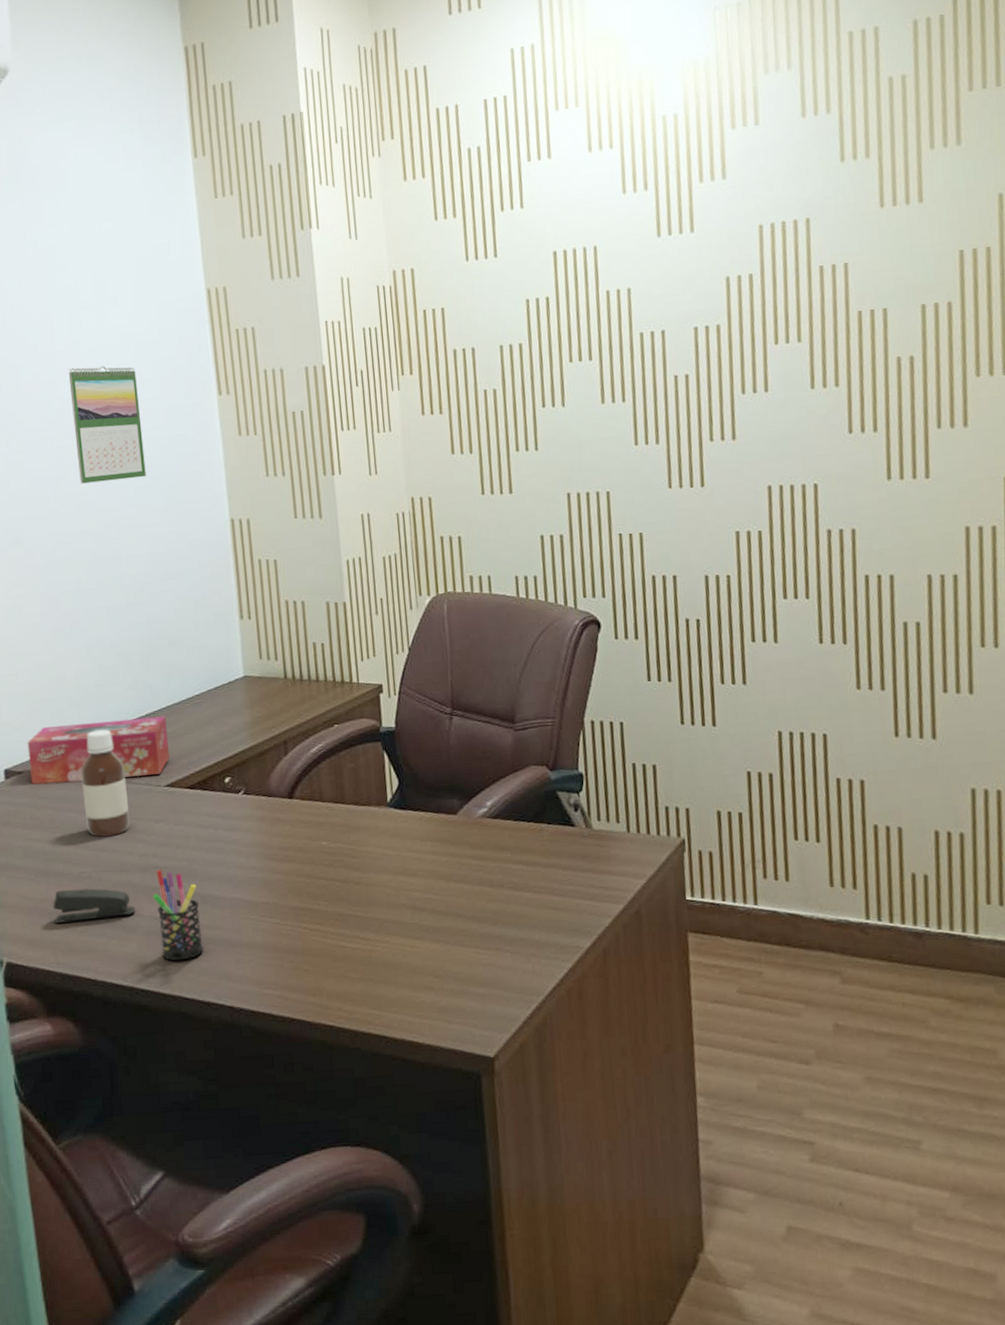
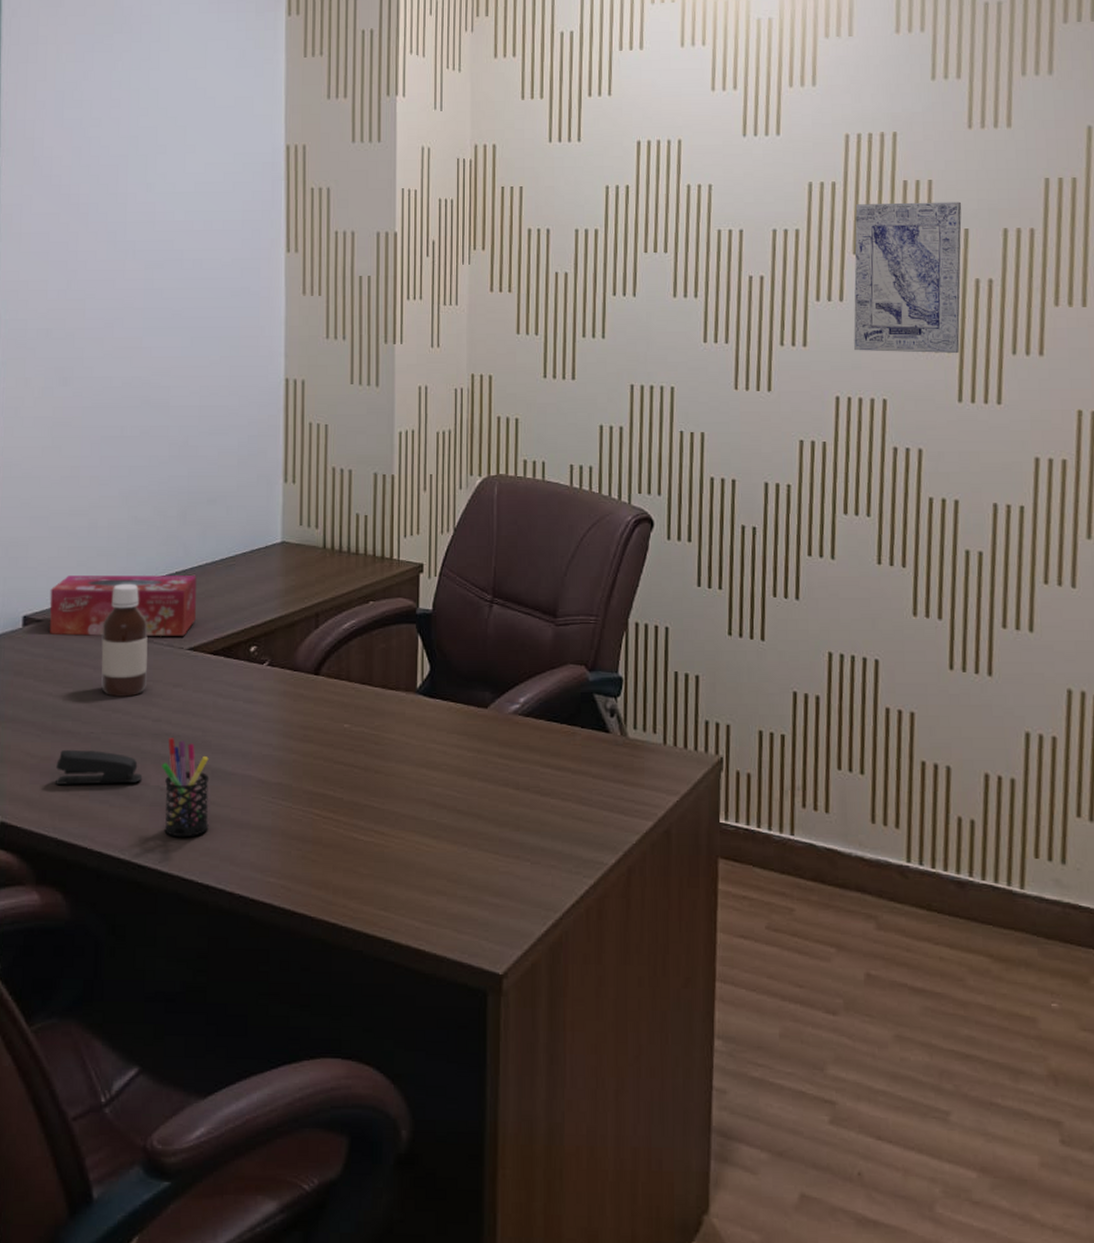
calendar: present [68,365,146,484] -> none [136,211,206,328]
wall art: none [774,282,886,440] -> present [853,201,962,354]

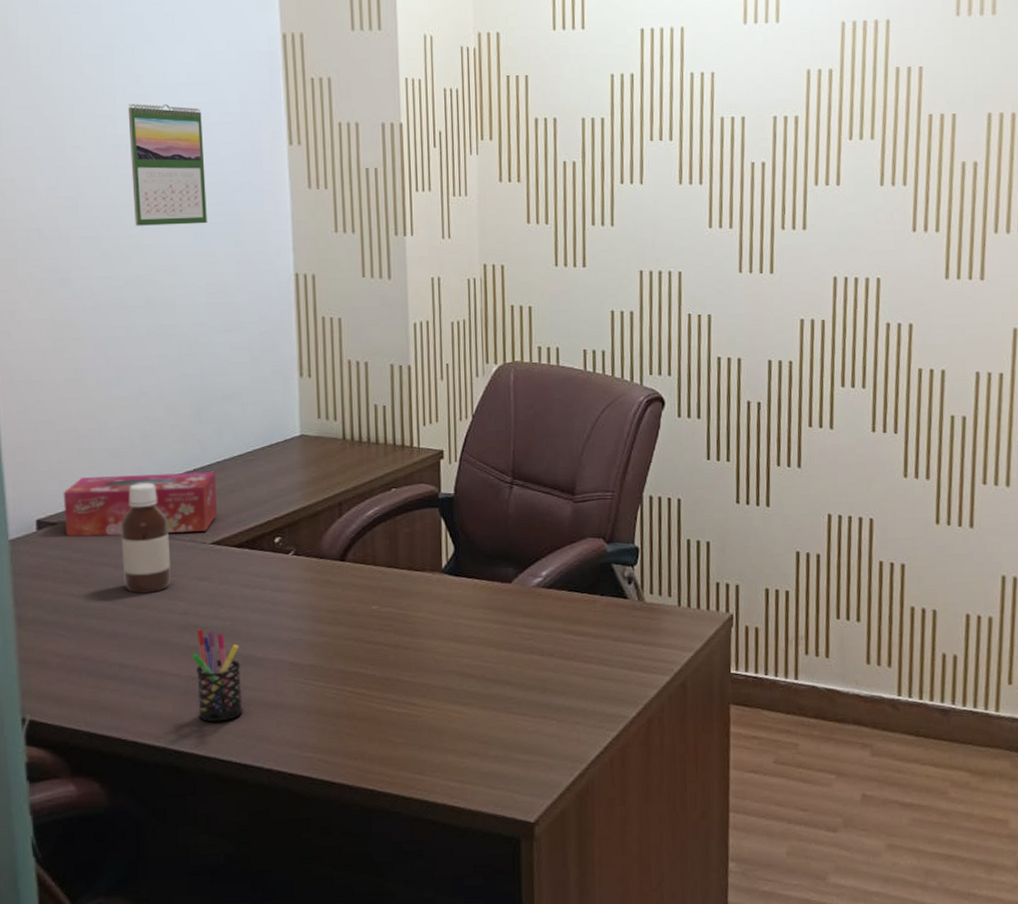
stapler: present [56,749,143,785] -> none [83,646,173,681]
calendar: none [136,211,206,328] -> present [128,103,207,226]
wall art: present [853,201,962,354] -> none [850,87,950,234]

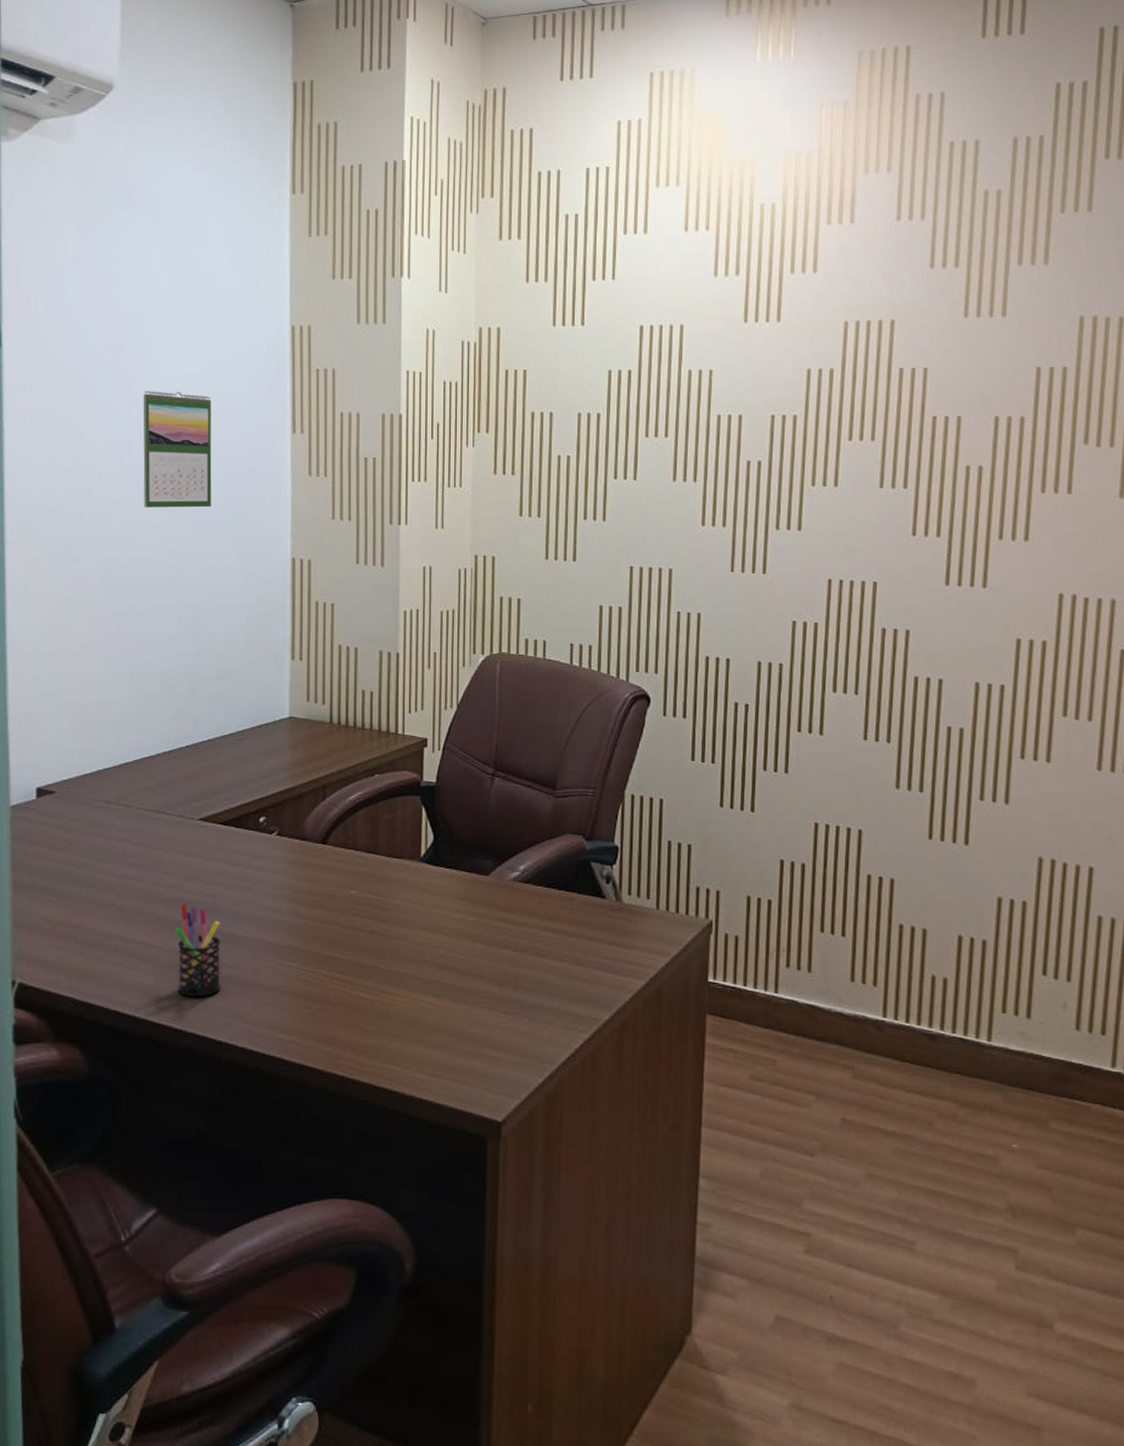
tissue box: present [63,472,217,537] -> none [62,749,206,807]
bottle: present [120,482,171,594] -> none [114,756,159,865]

